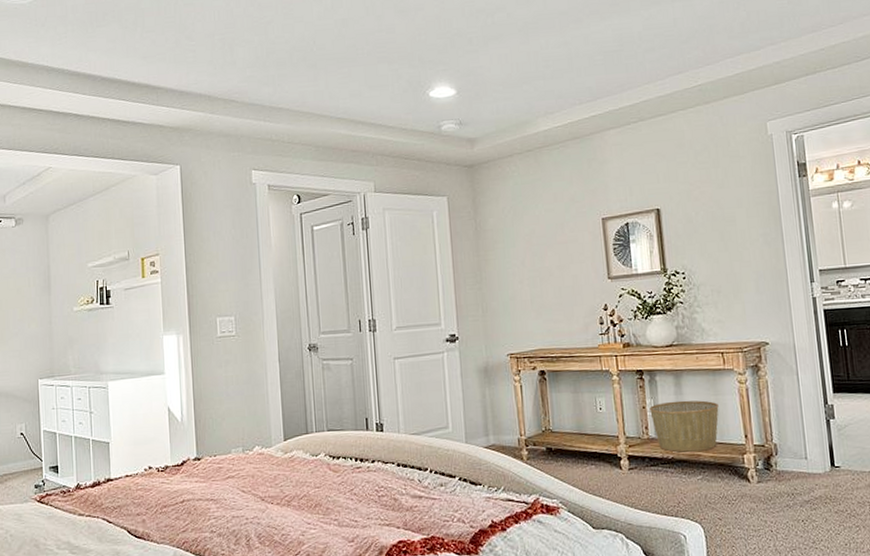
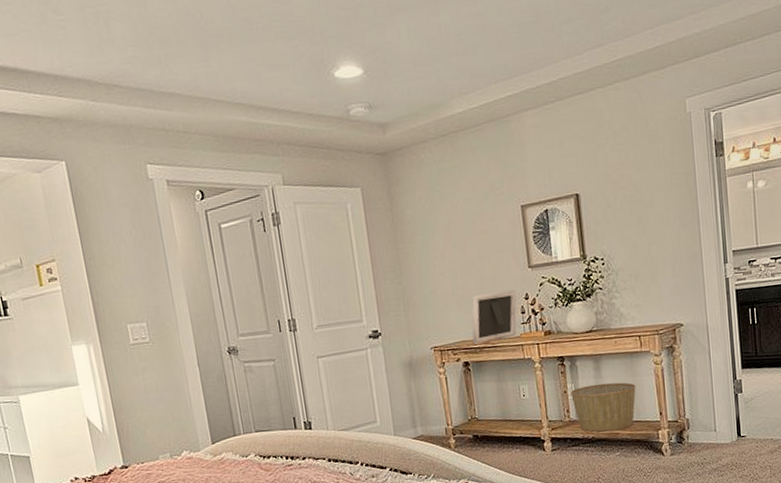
picture frame: none [549,300,596,353] -> present [471,289,517,345]

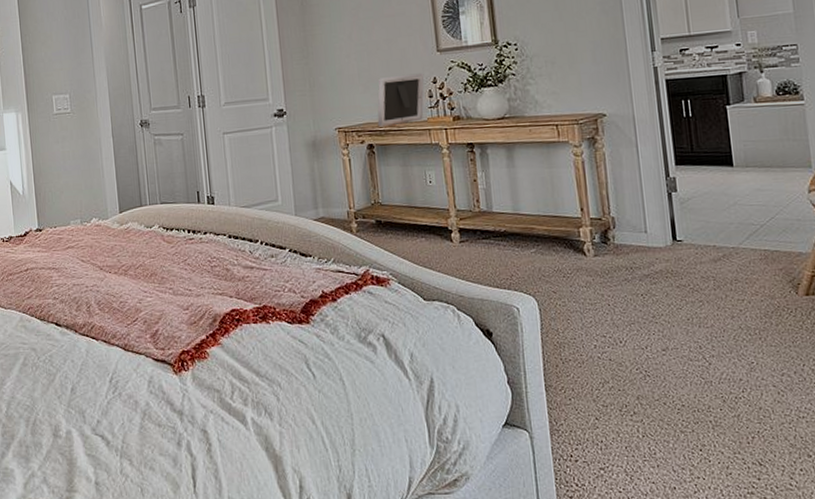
basket: present [571,382,636,433] -> none [481,173,553,226]

